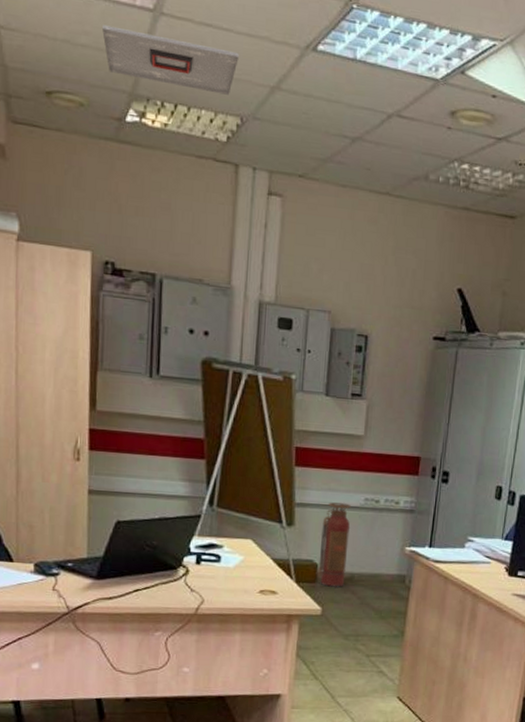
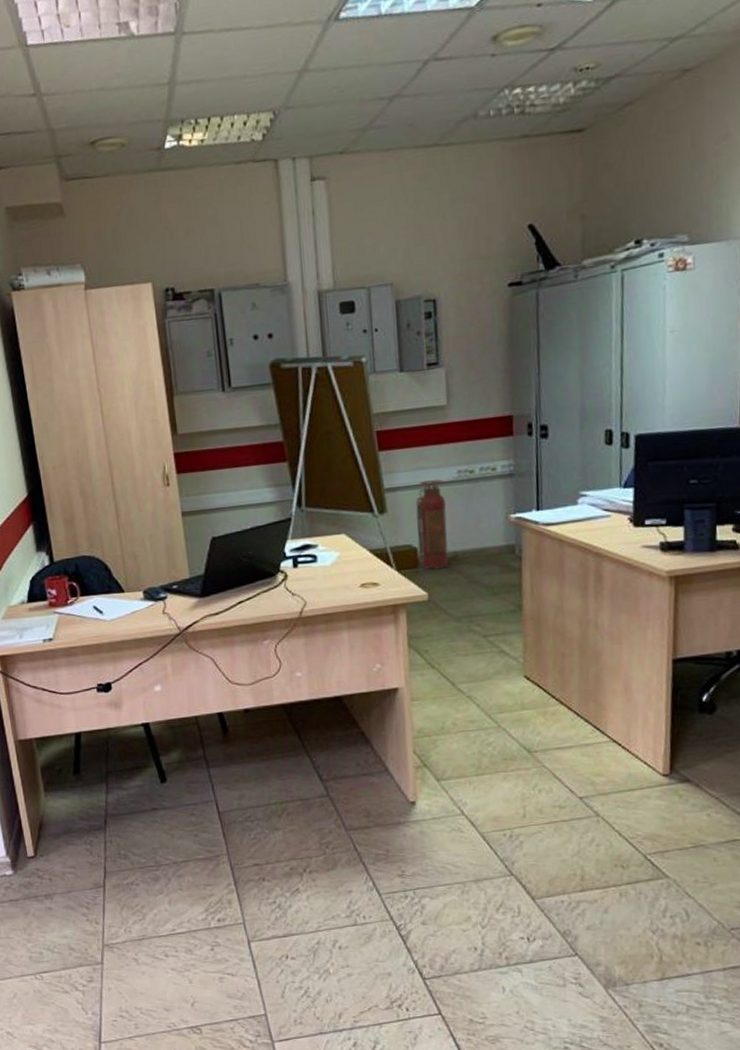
ceiling vent: present [102,25,239,95] -> none [131,47,263,106]

